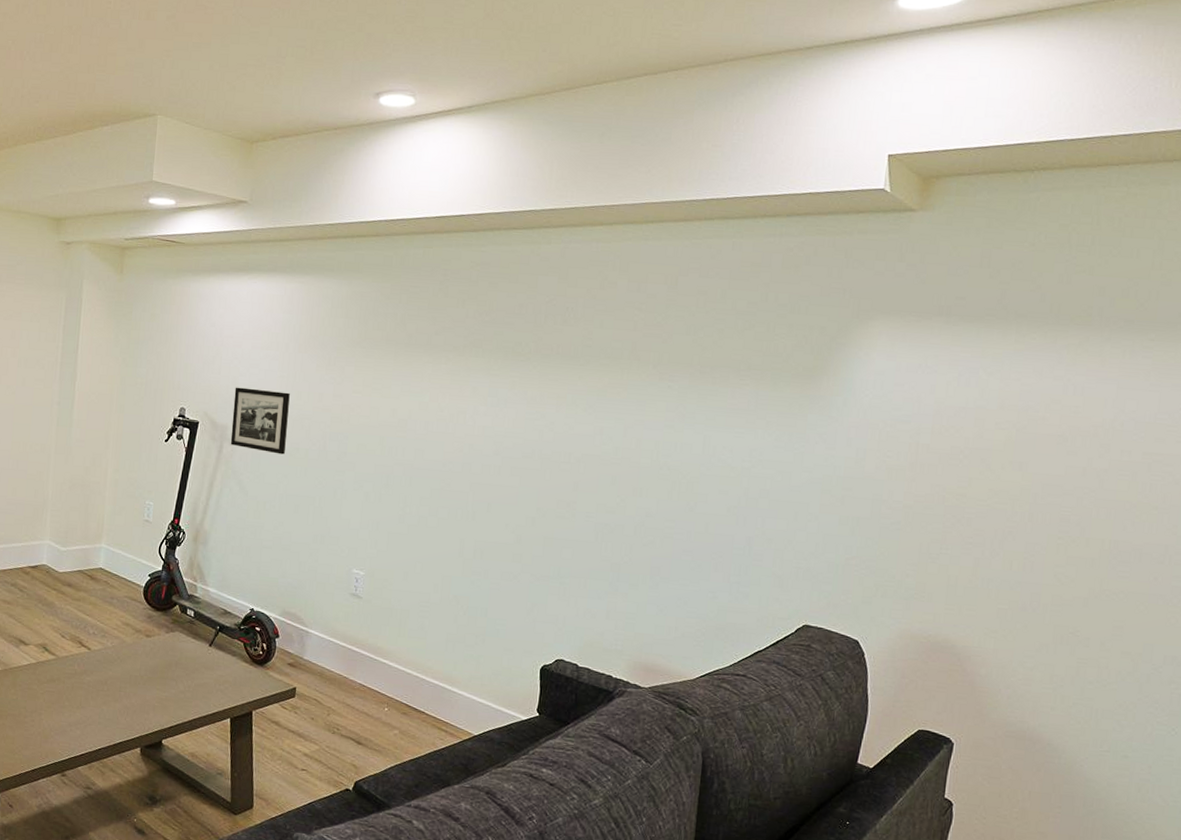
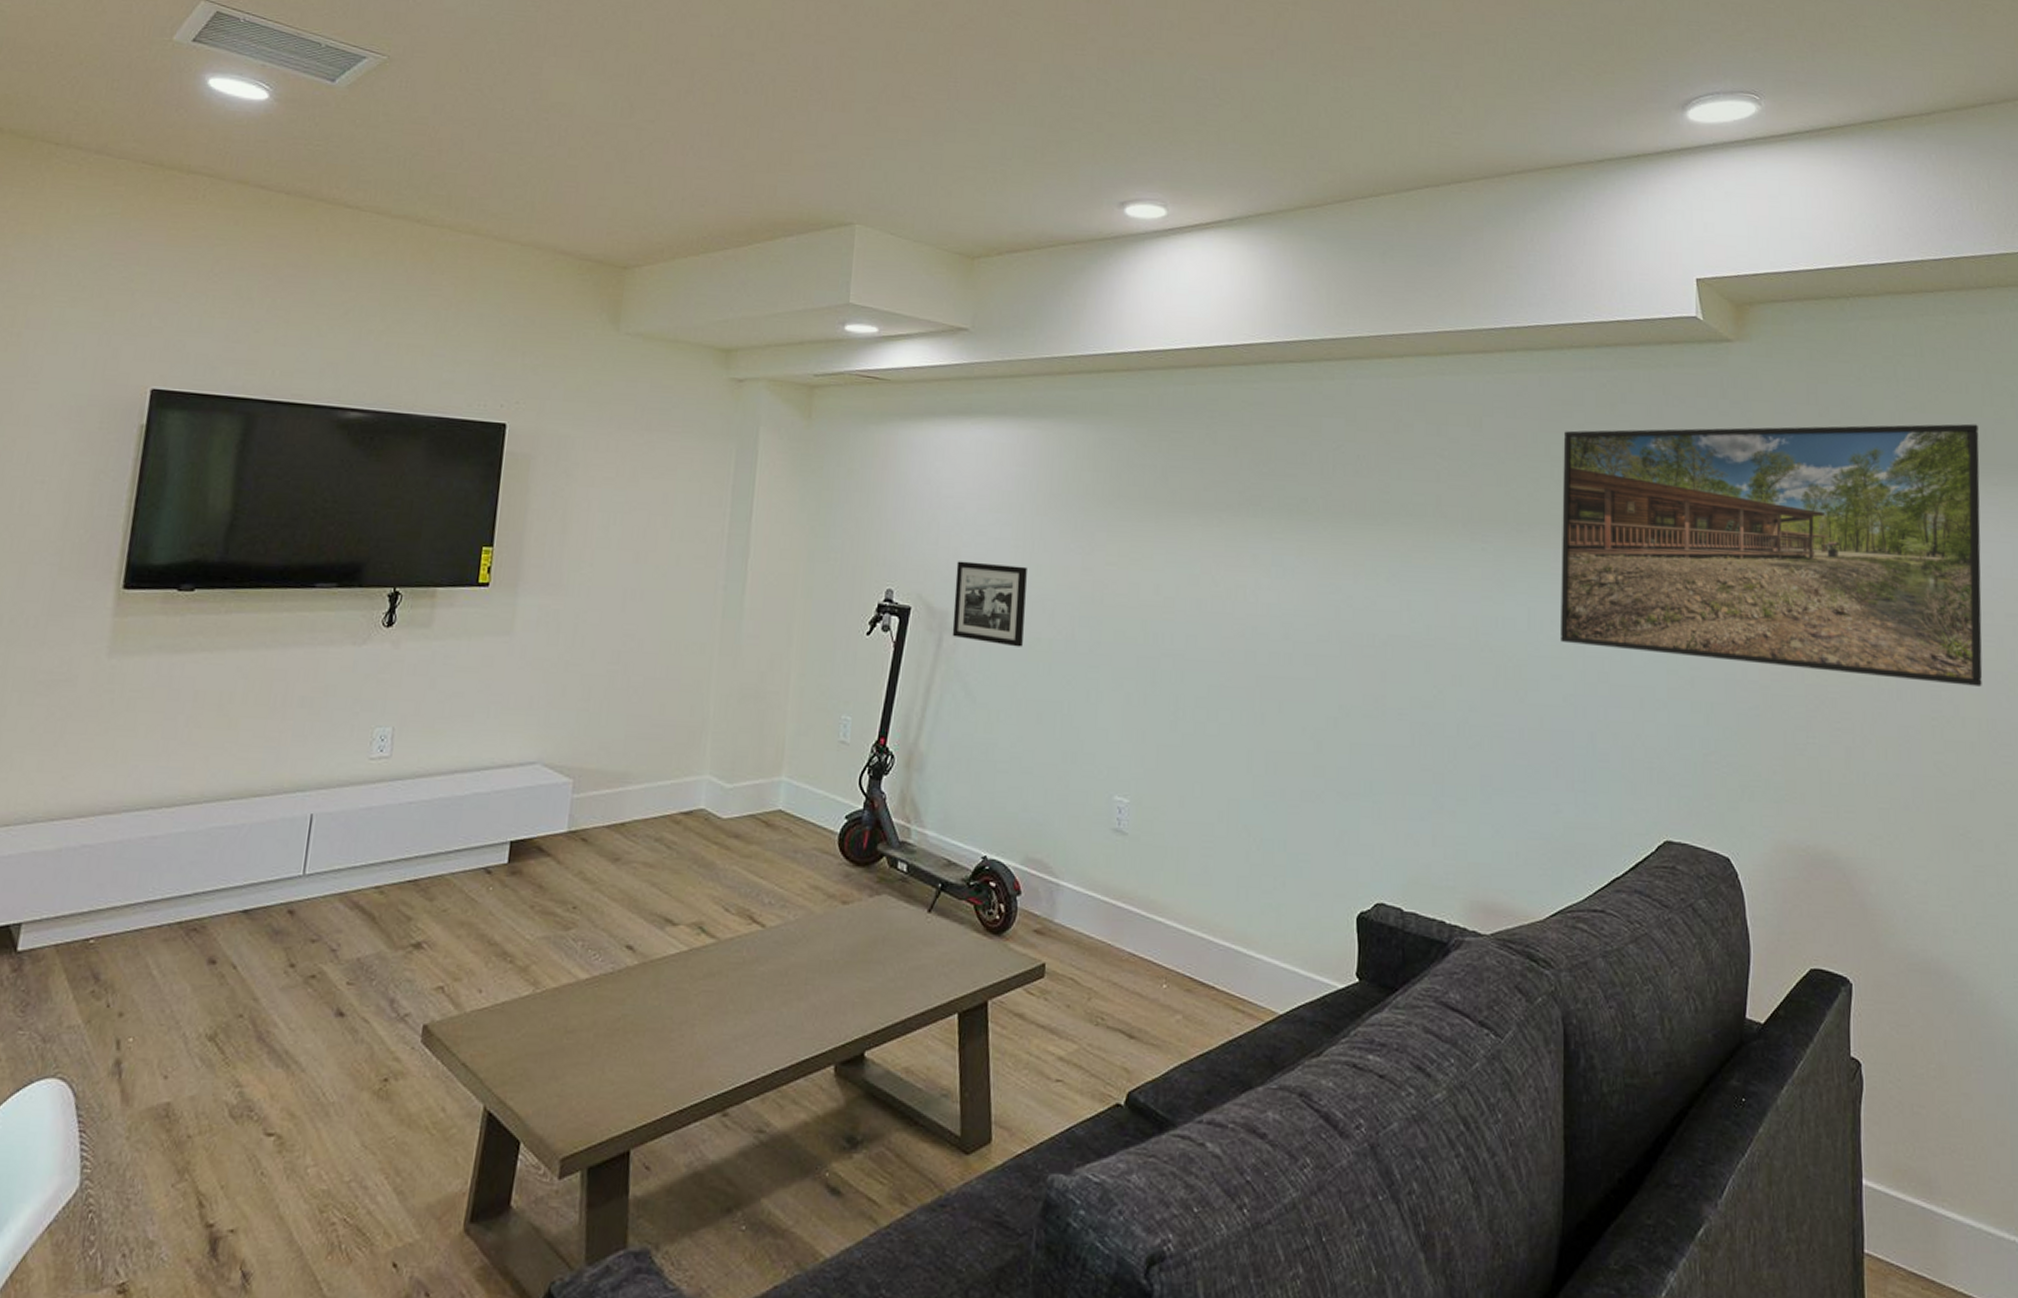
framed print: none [729,285,1144,513] -> present [1559,423,1983,686]

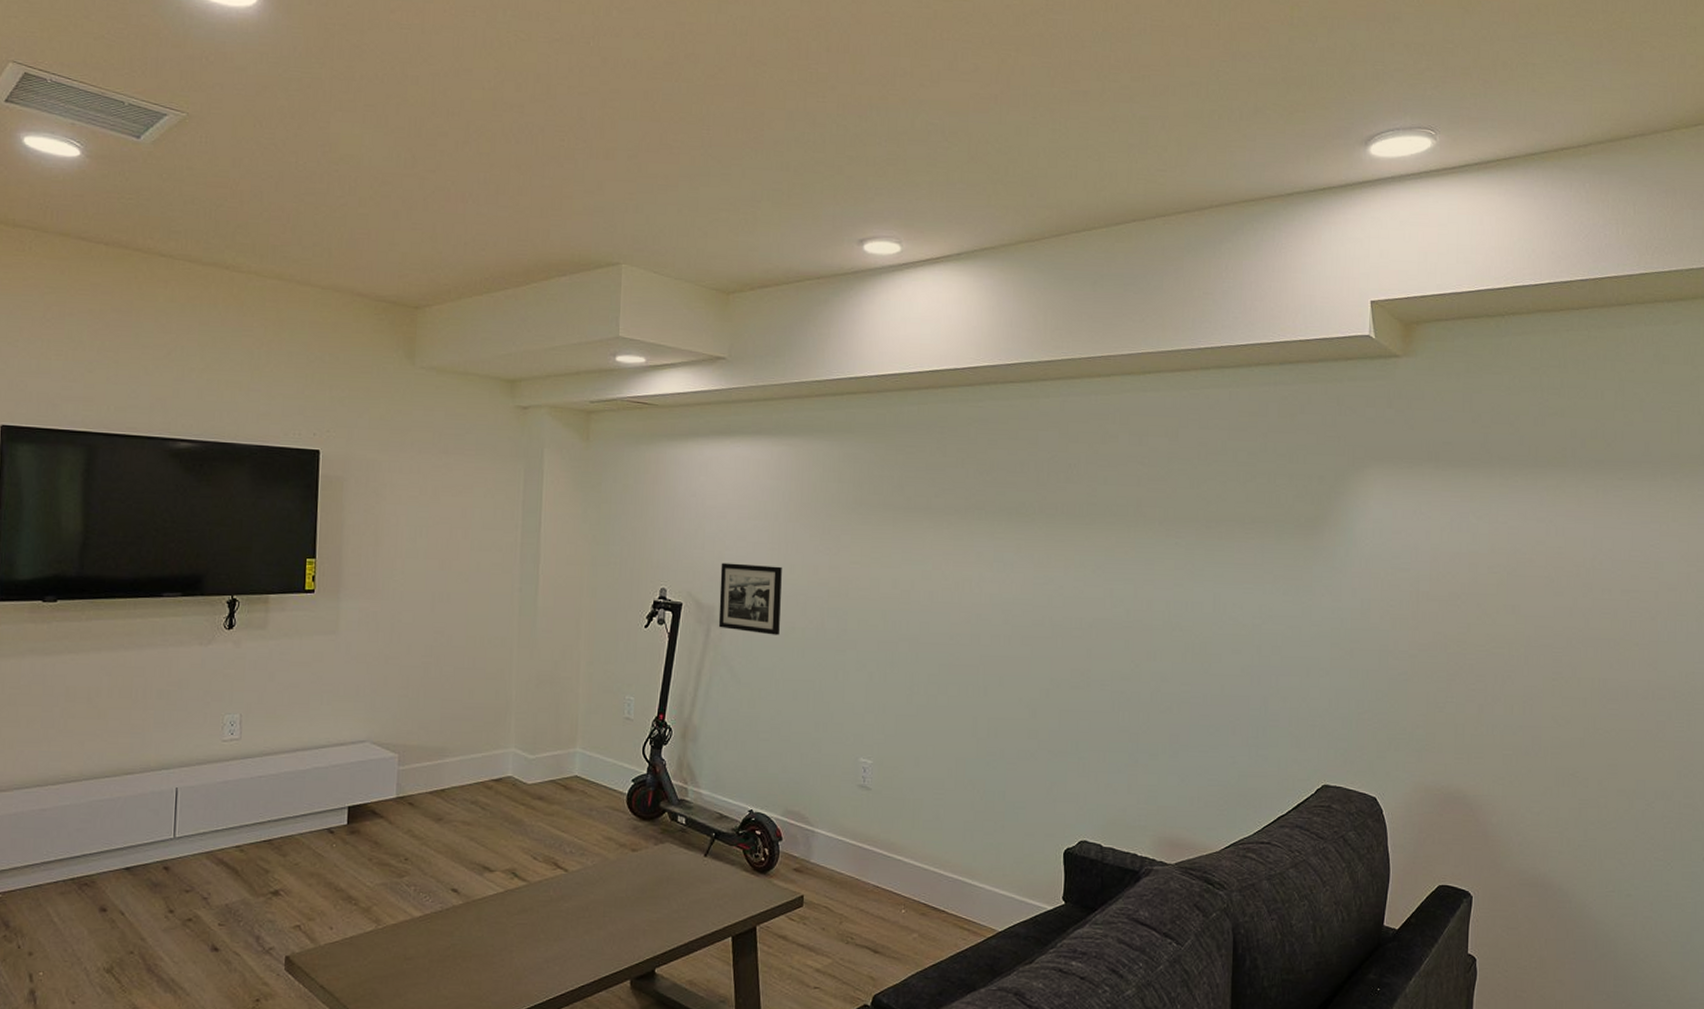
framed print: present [1559,423,1983,686] -> none [1240,426,1610,652]

